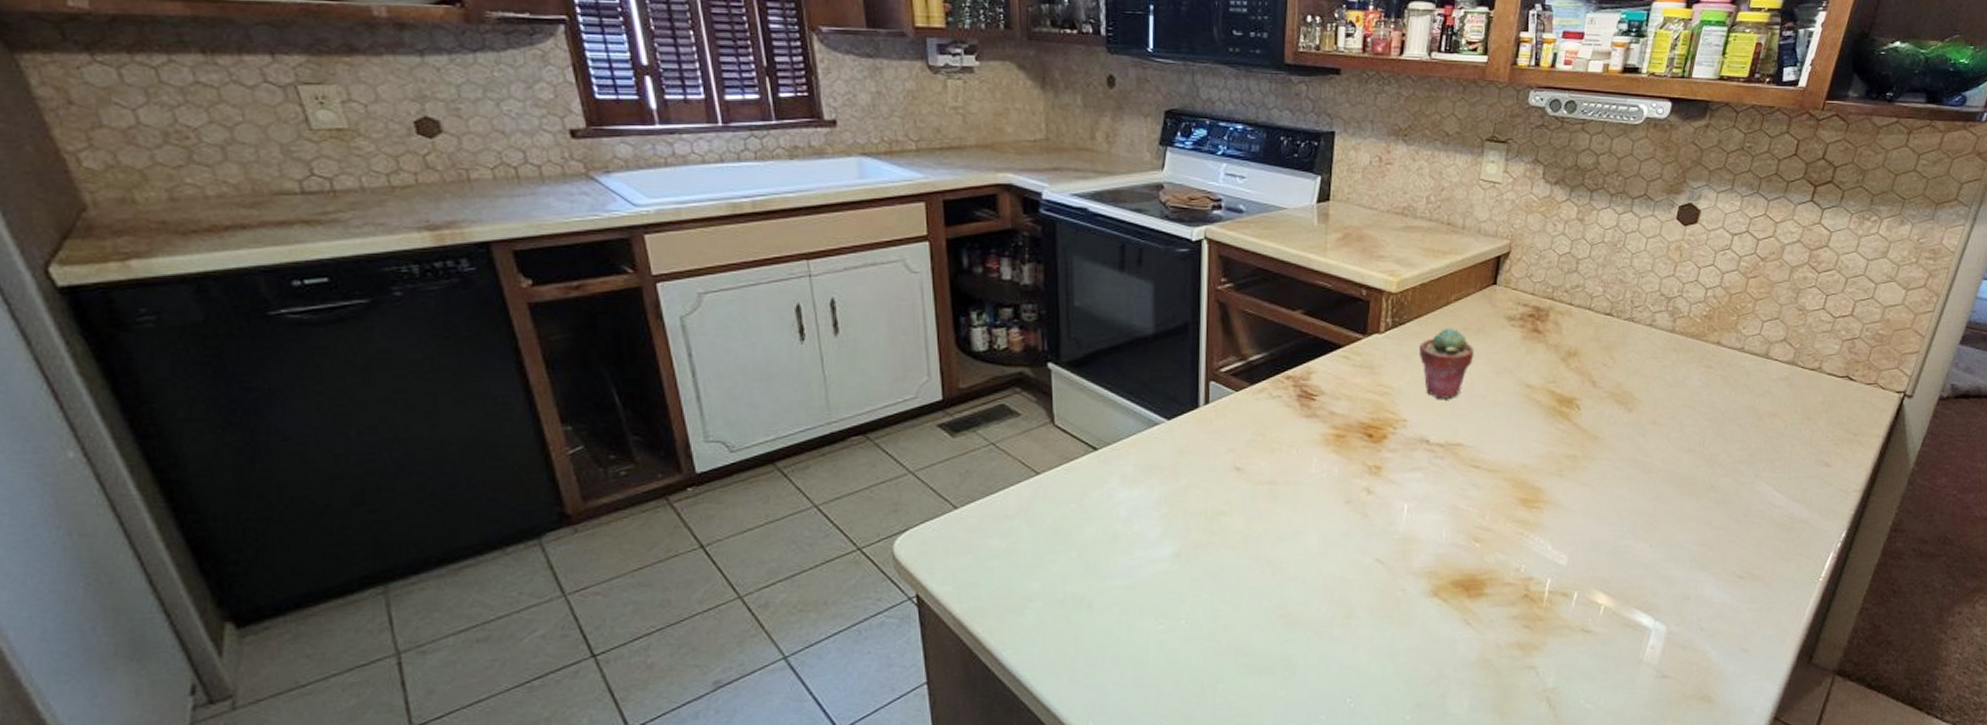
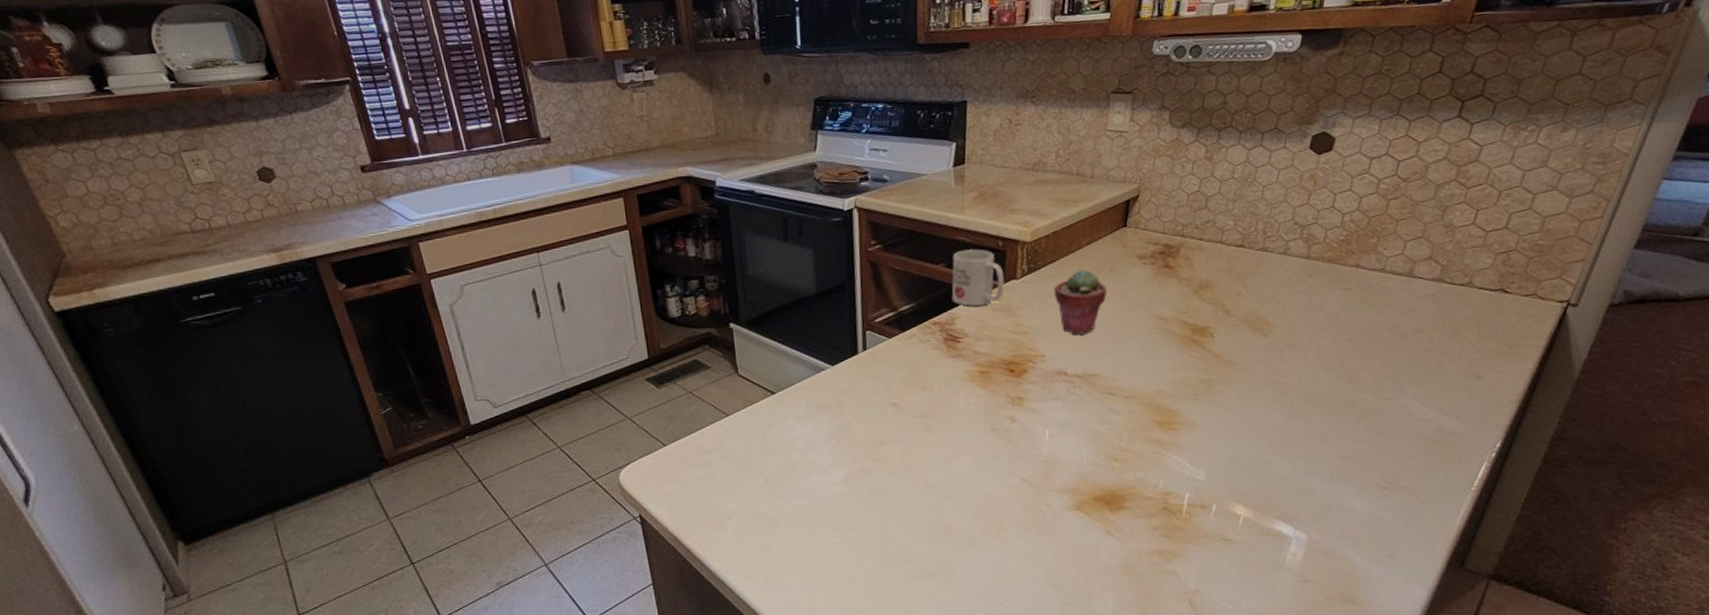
mug: none [1308,296,1367,362] -> present [951,249,1005,307]

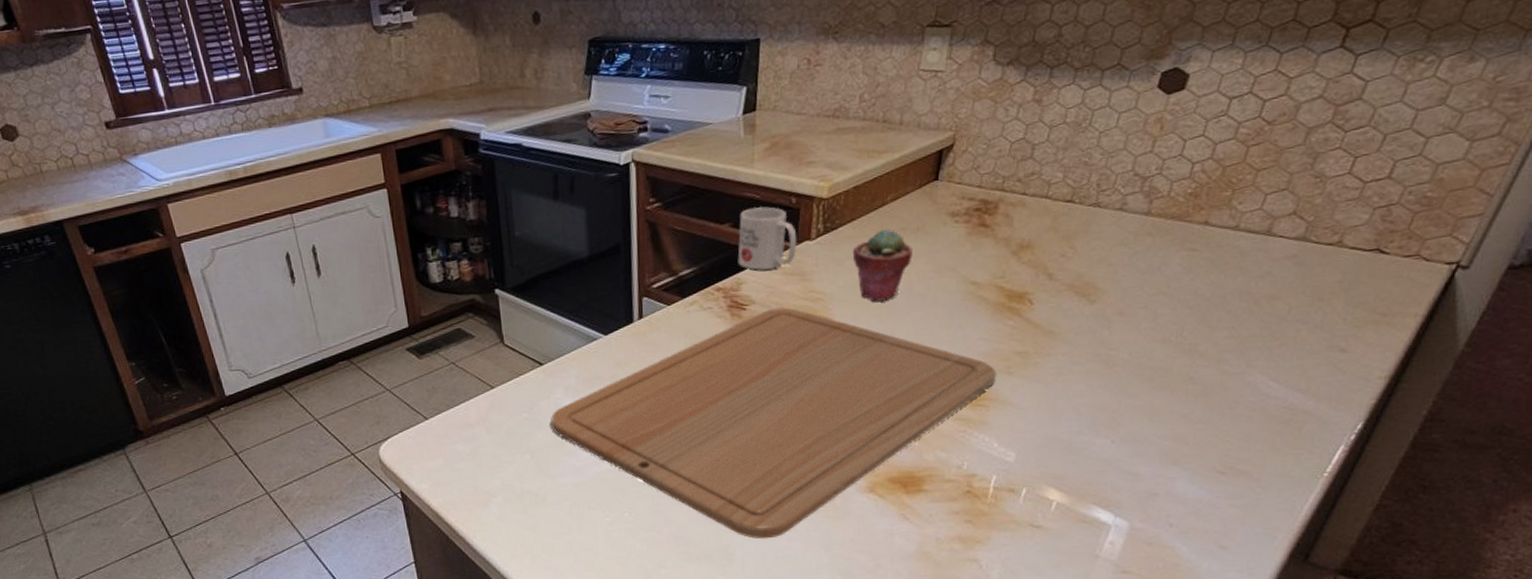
chopping board: none [782,340,1185,556] -> present [550,307,997,539]

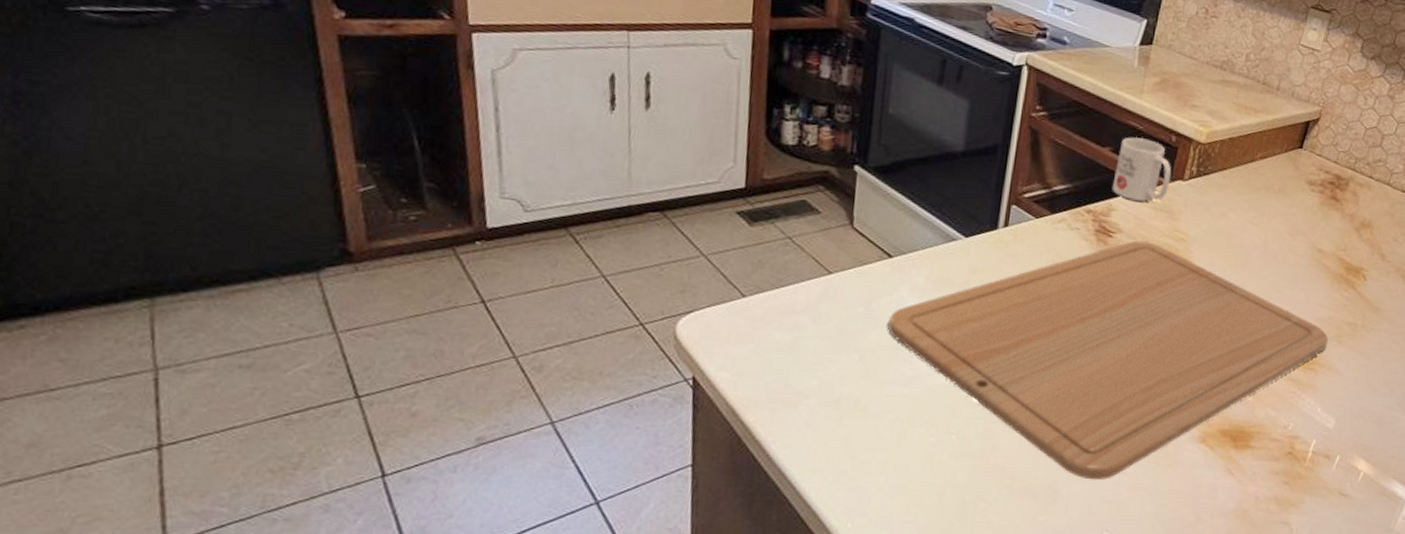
potted succulent: present [852,229,913,302] -> none [1219,184,1272,253]

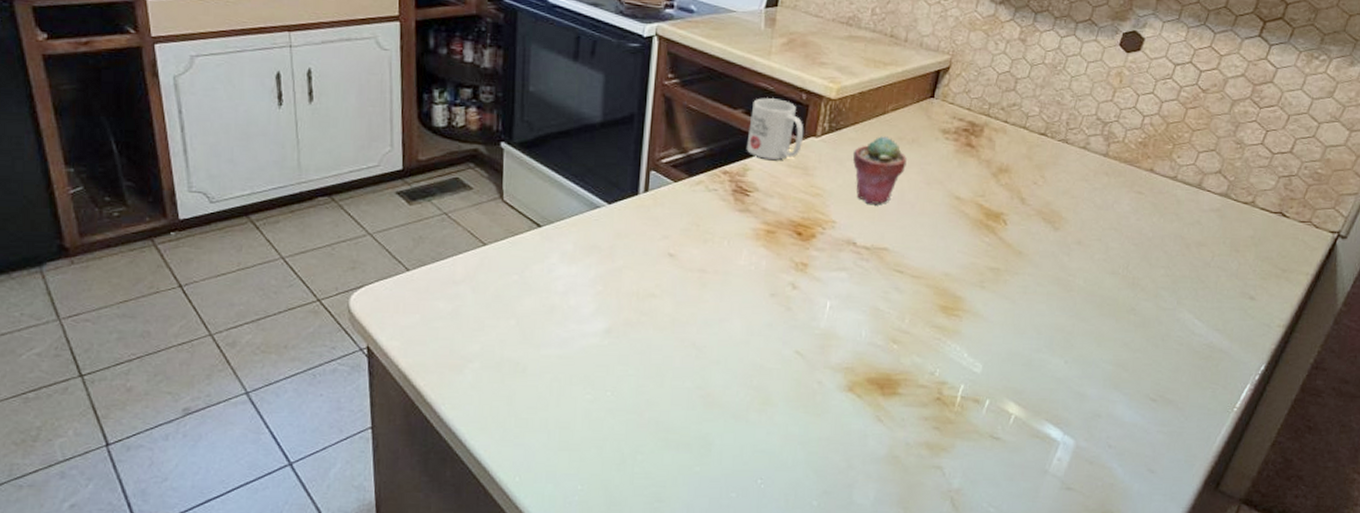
chopping board: present [888,240,1329,480] -> none [541,198,972,431]
potted succulent: none [1219,184,1272,253] -> present [852,136,907,204]

